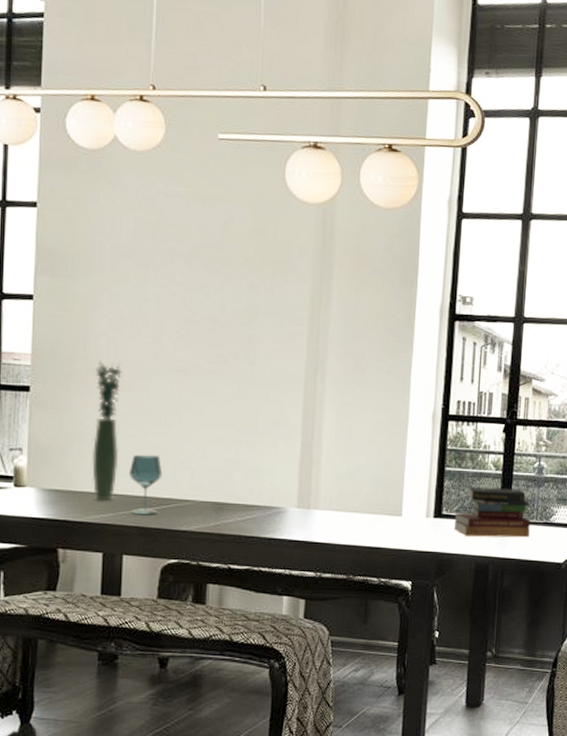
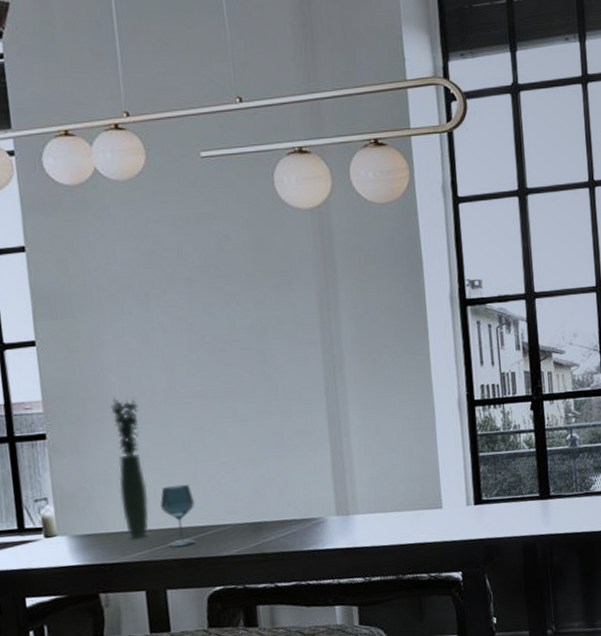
books: present [453,487,530,538] -> none [494,464,572,519]

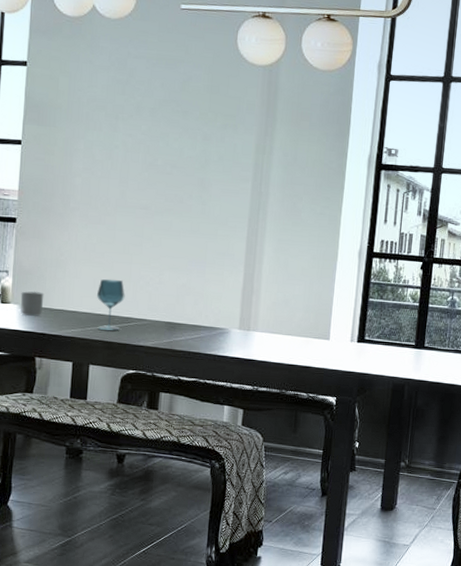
mug: none [67,515,98,548] -> present [20,291,44,317]
vase: present [110,397,149,538] -> none [65,197,94,318]

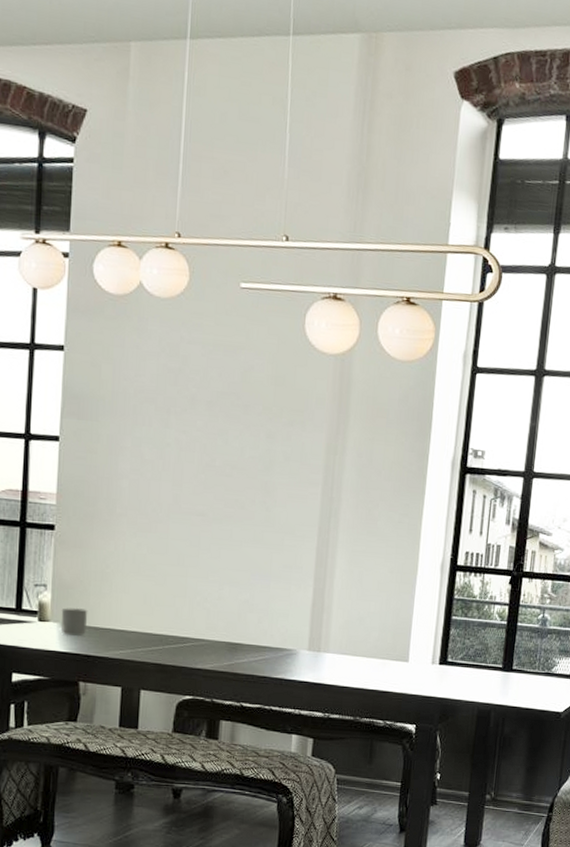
wine glass: present [97,279,125,331] -> none [148,594,180,652]

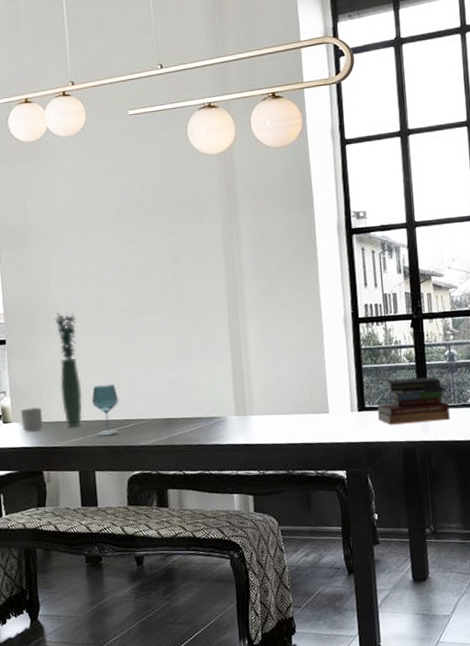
vase: none [112,502,143,637] -> present [55,311,83,427]
wine glass: none [148,594,180,652] -> present [92,384,119,435]
books: none [458,636,532,687] -> present [376,377,450,425]

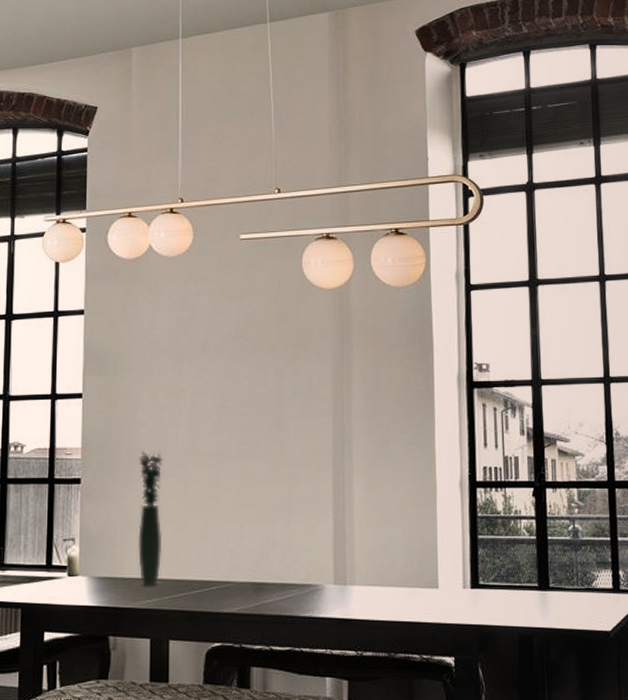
mug: present [20,407,43,433] -> none [89,559,115,589]
wine glass: present [92,384,119,435] -> none [173,538,204,598]
books: present [376,377,450,425] -> none [491,554,572,607]

